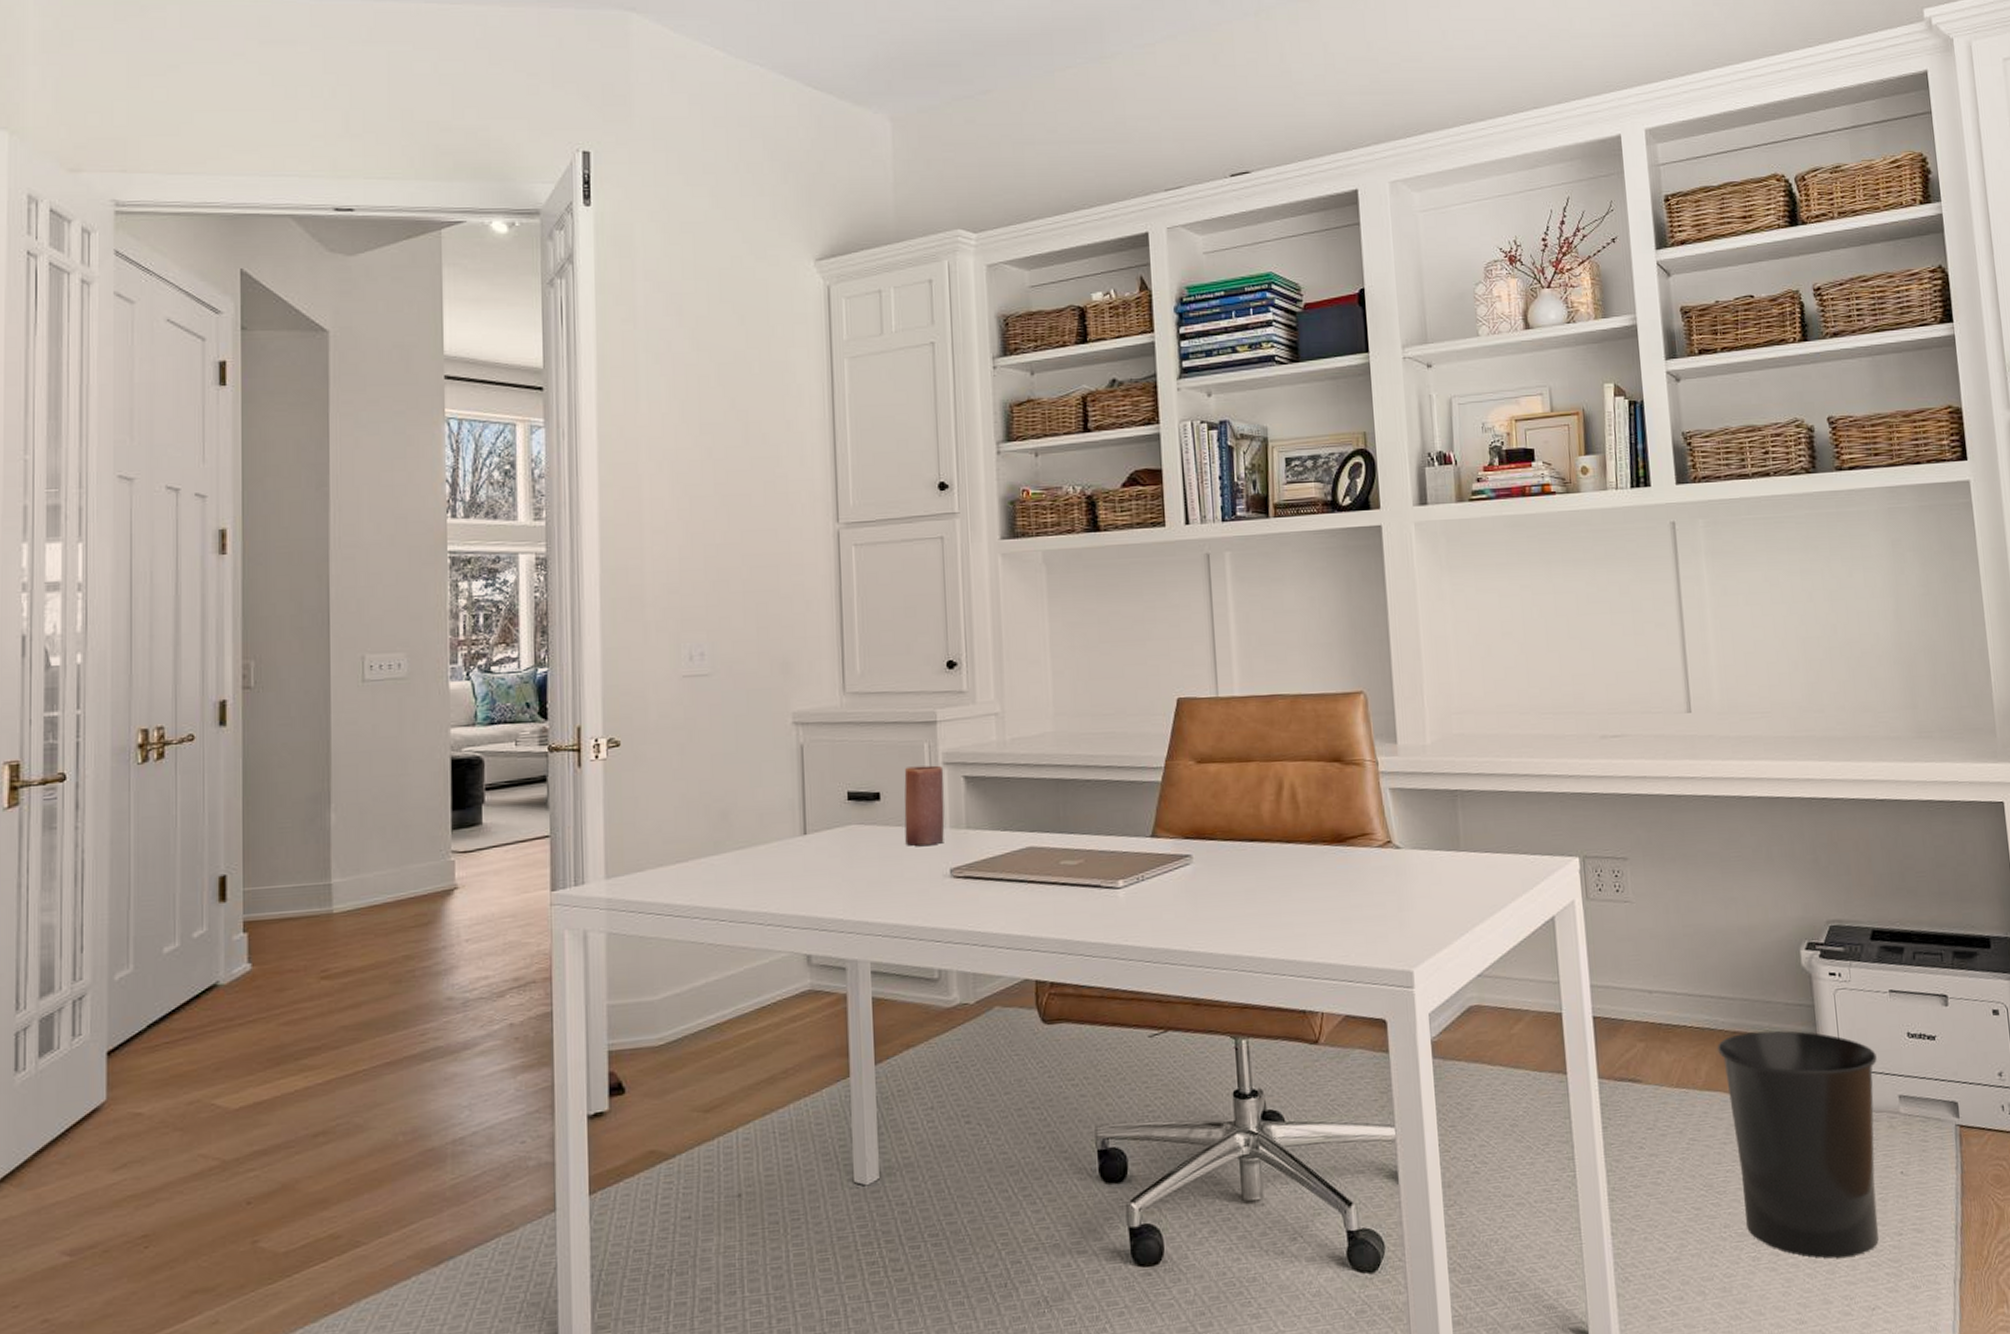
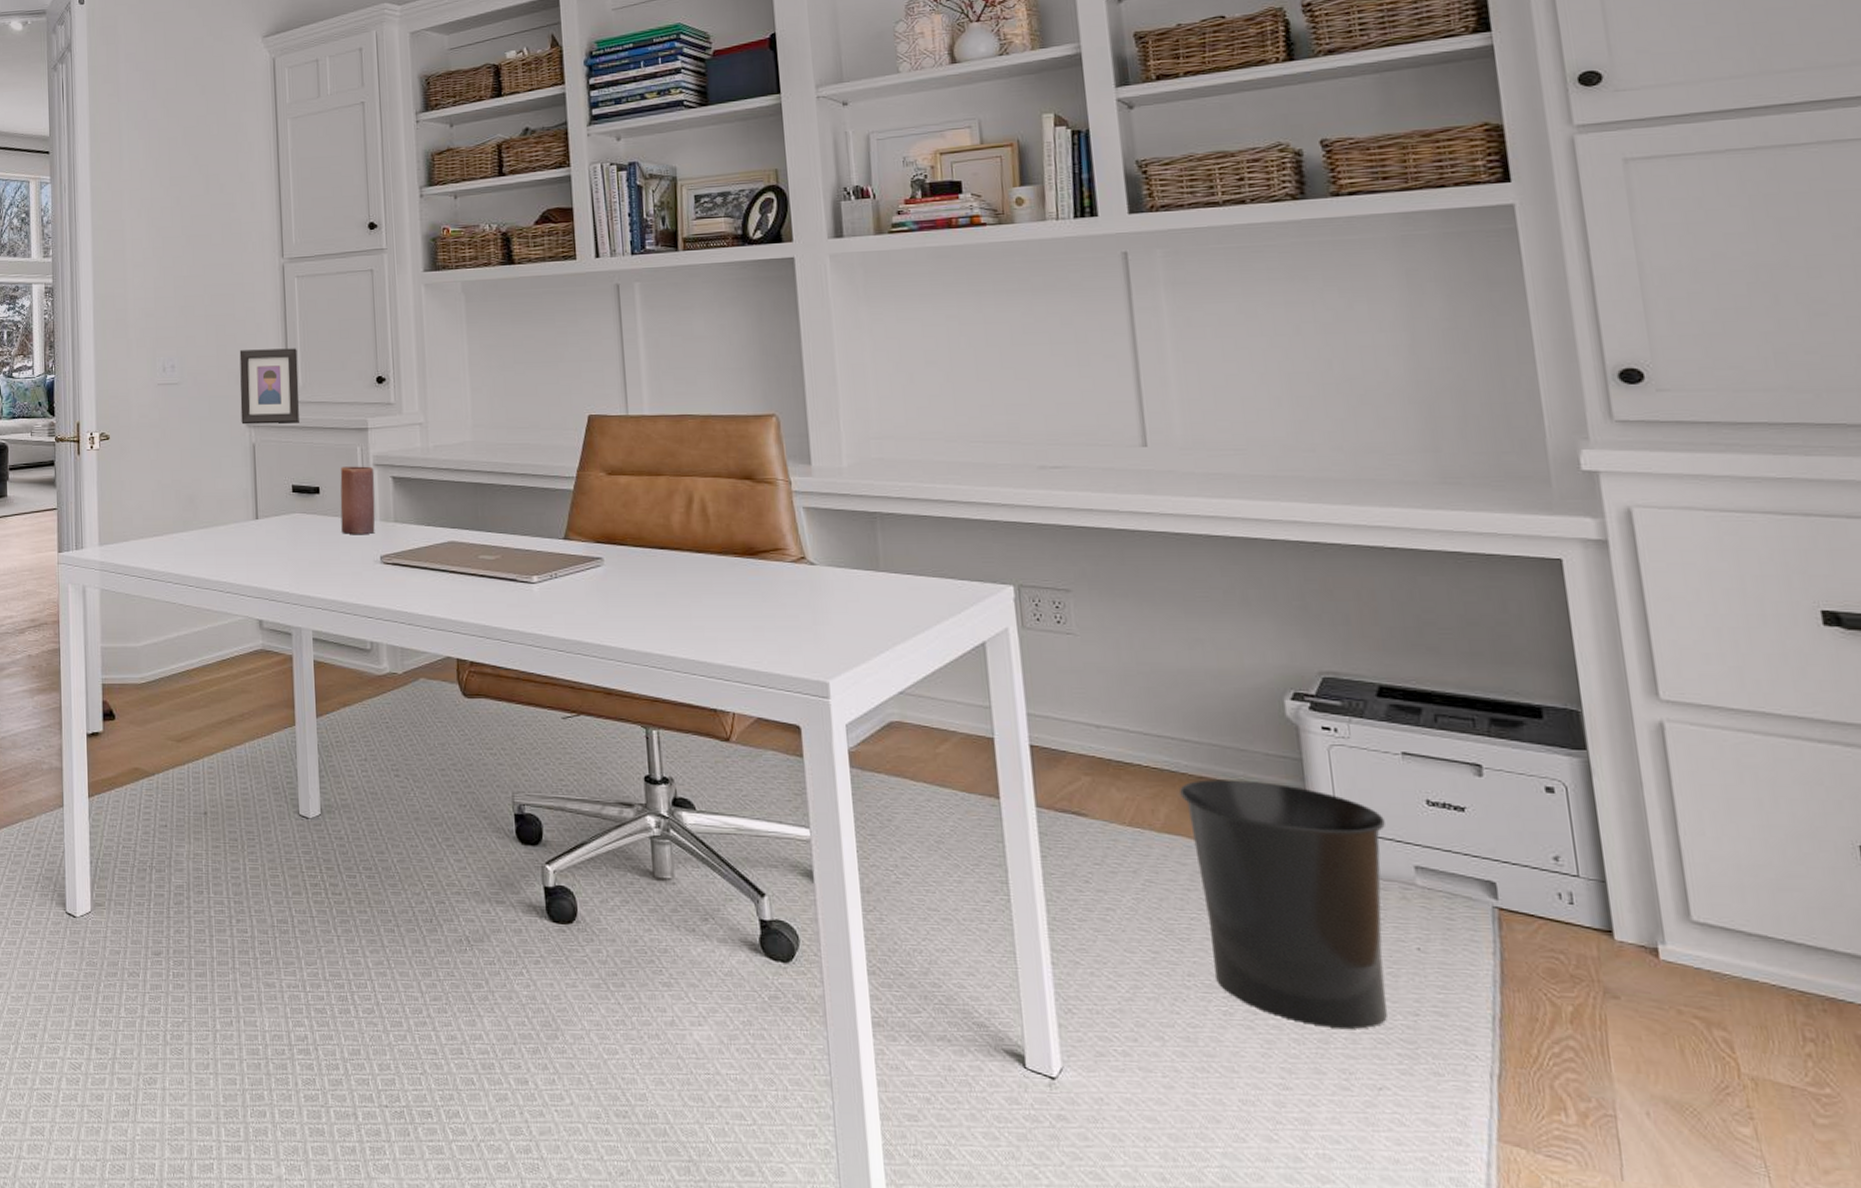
picture frame: none [785,629,857,722] -> present [239,348,300,425]

